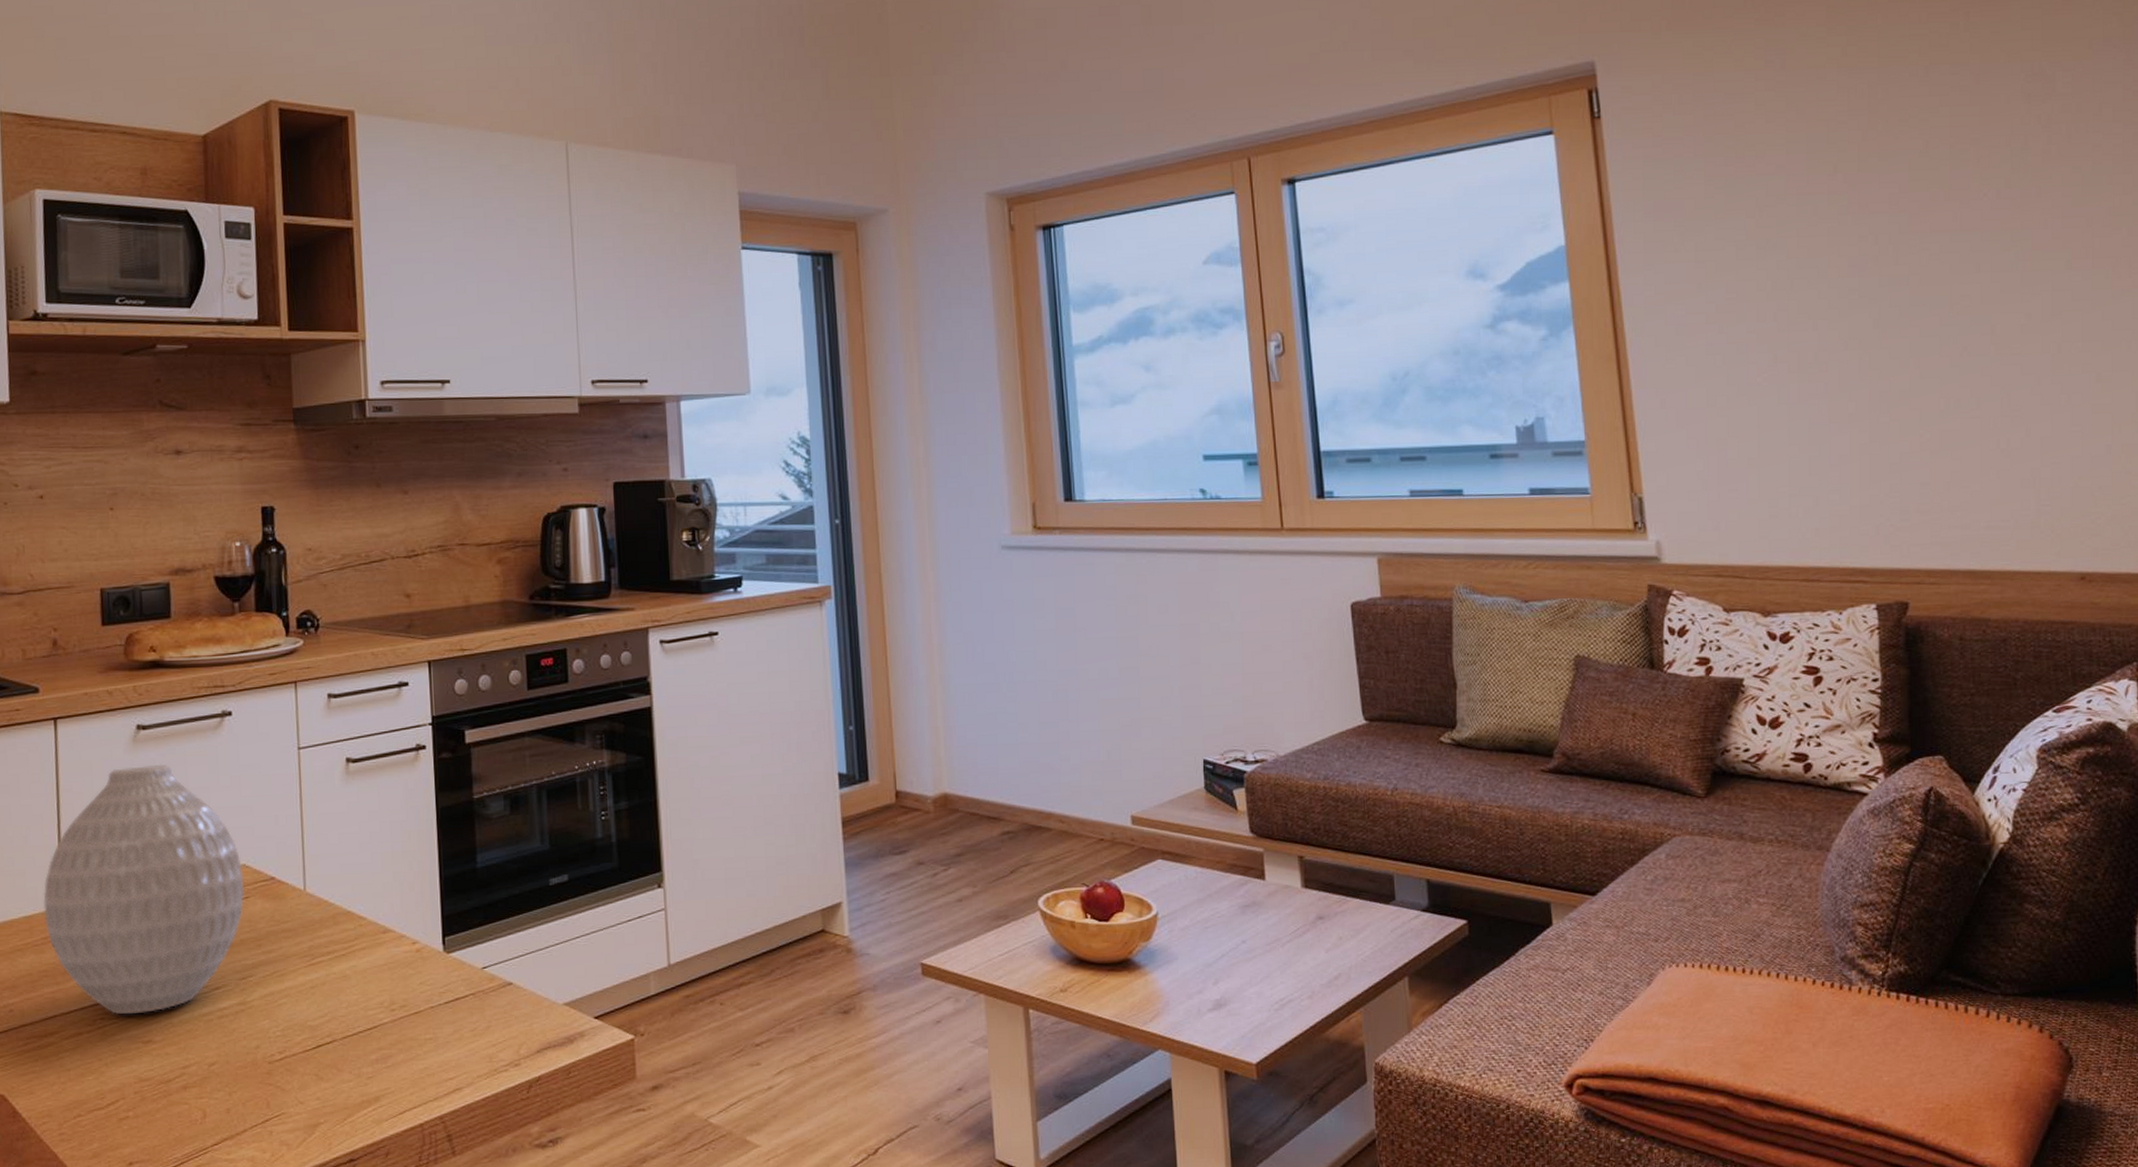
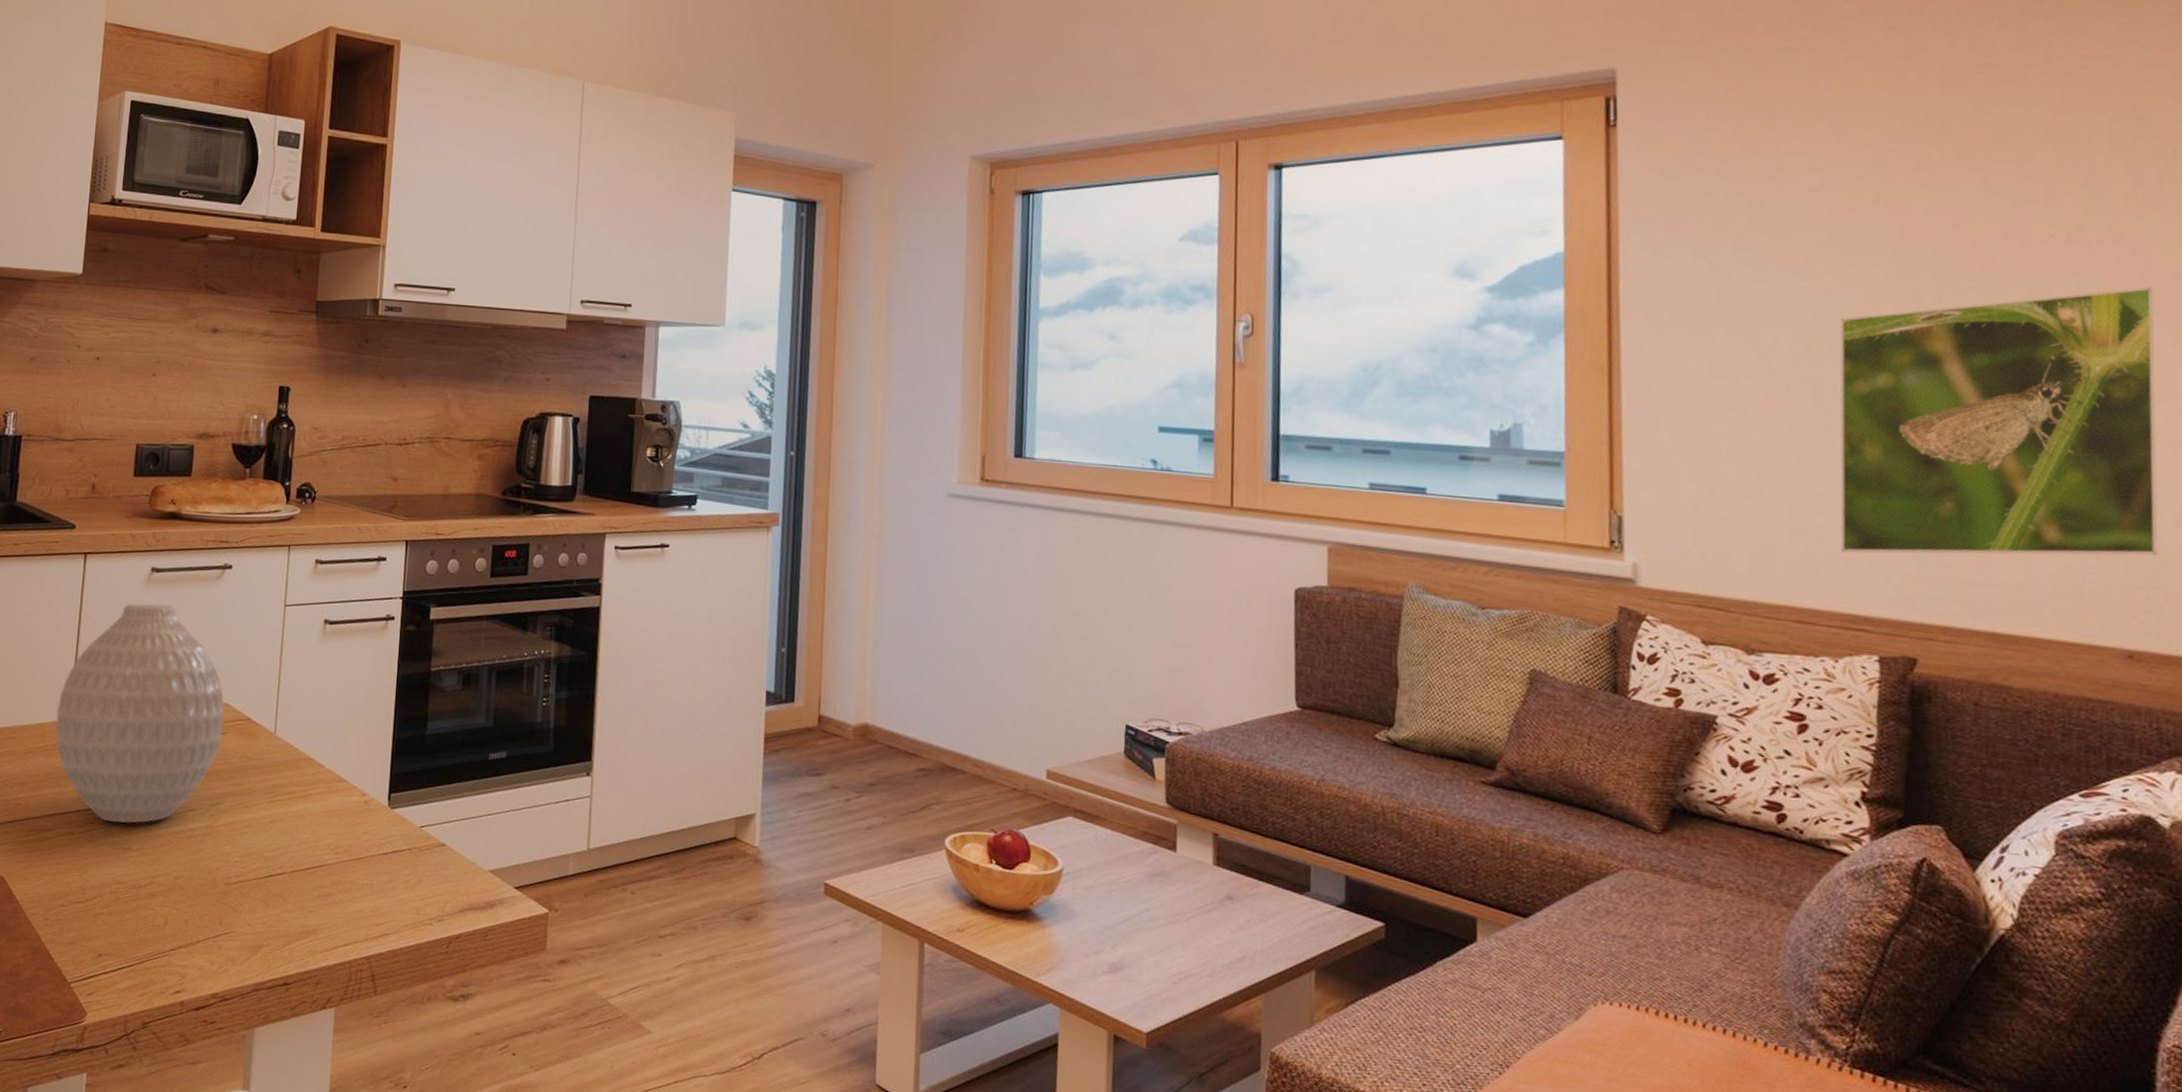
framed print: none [1814,235,2096,510] -> present [1839,287,2158,556]

